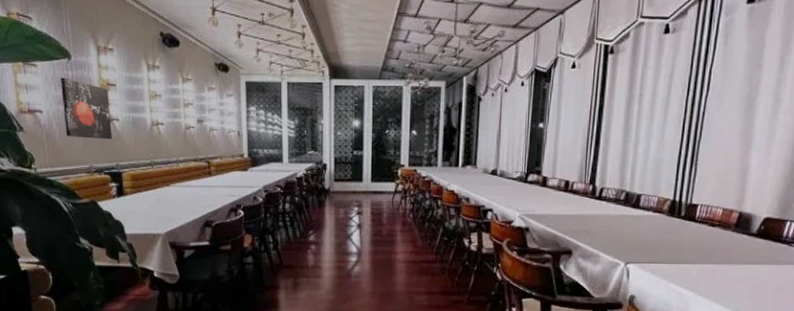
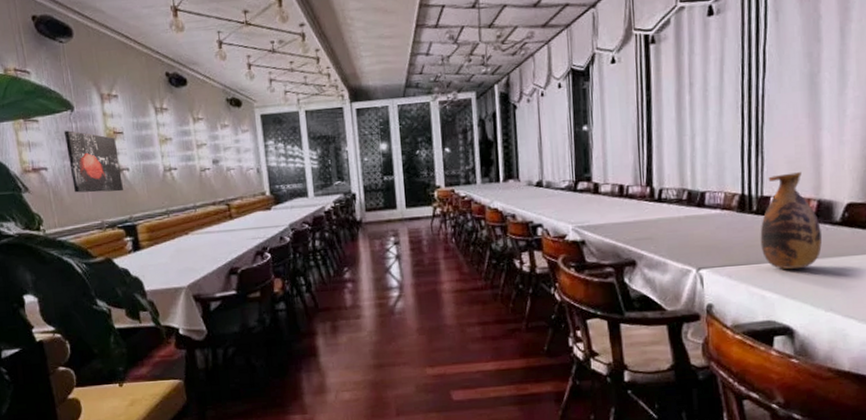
vase: none [684,185,739,272] -> present [760,172,823,270]

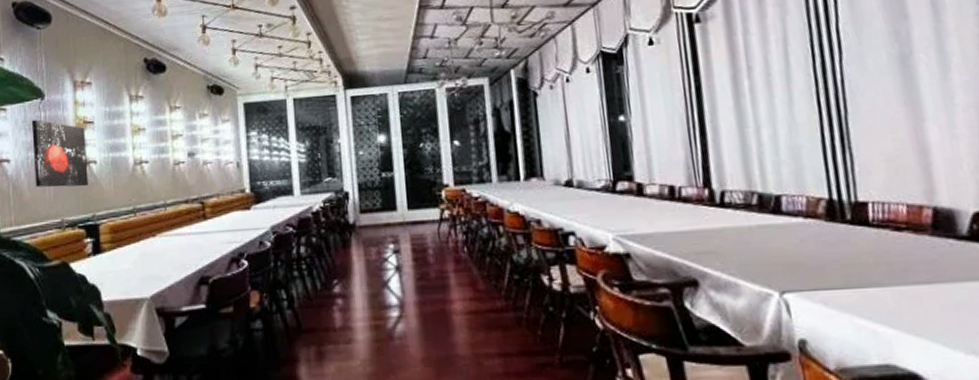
vase: present [760,172,823,270] -> none [859,172,948,297]

